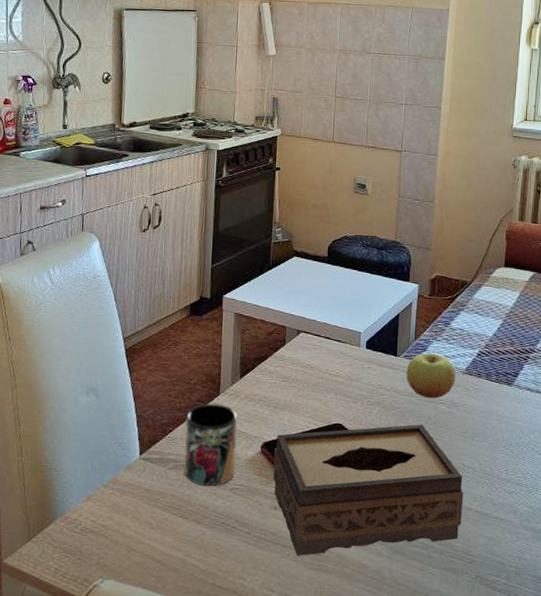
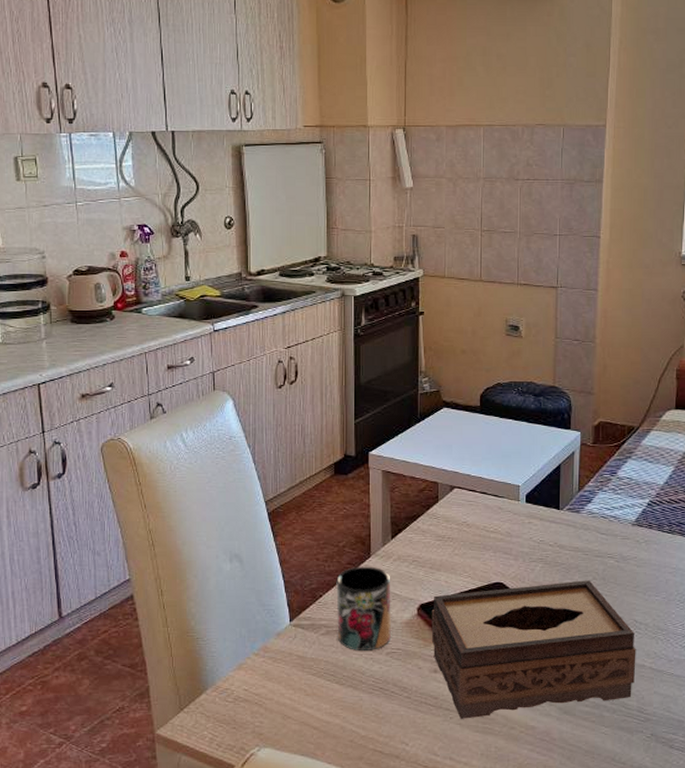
apple: present [406,353,456,399] -> none [570,505,624,553]

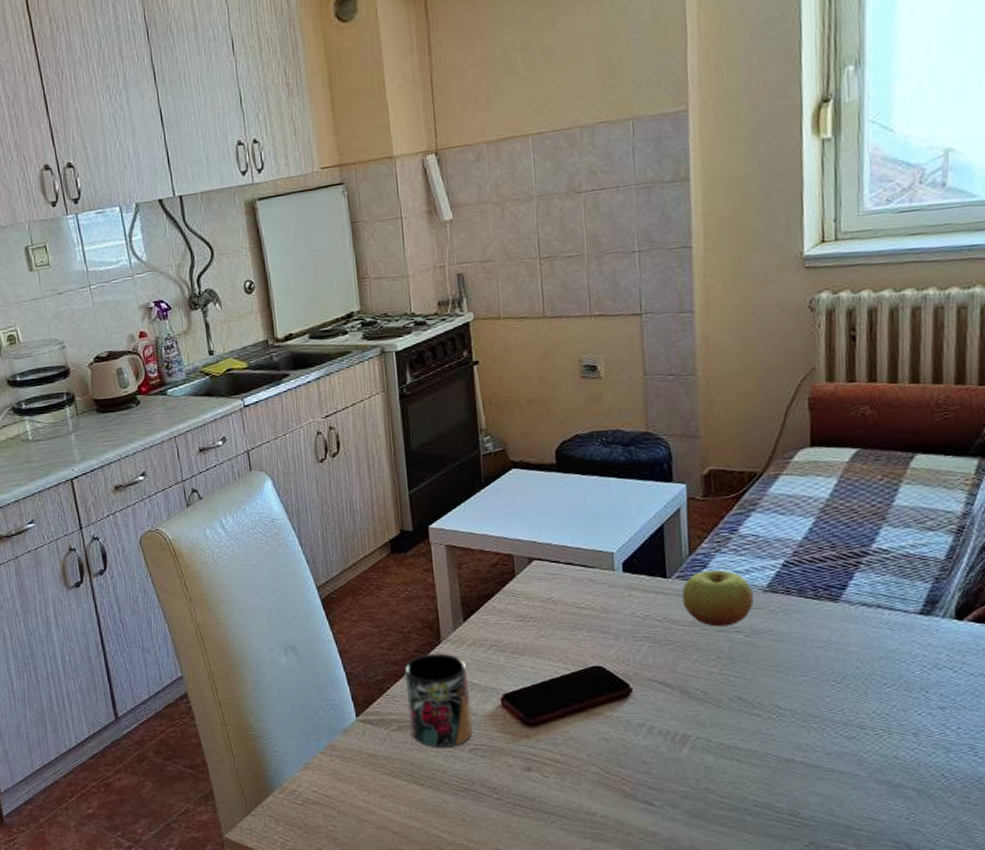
tissue box: present [431,580,636,719] -> none [518,660,783,823]
apple: none [570,505,624,553] -> present [682,570,754,627]

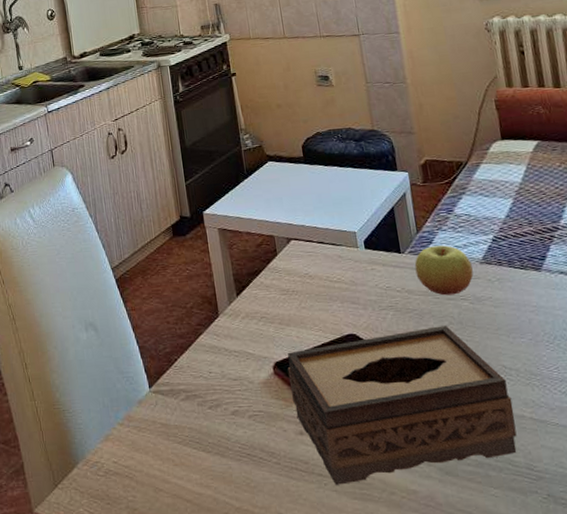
mug: present [404,653,473,747] -> none [188,326,251,415]
tissue box: none [518,660,783,823] -> present [287,325,517,485]

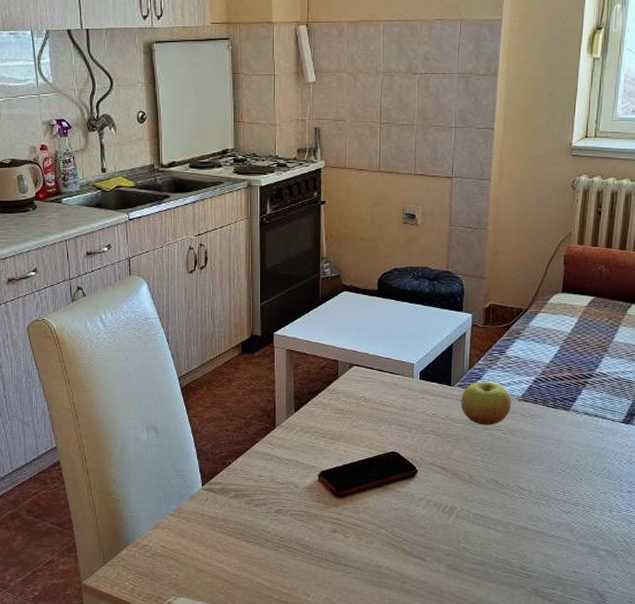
tissue box: present [287,325,517,485] -> none [331,450,520,574]

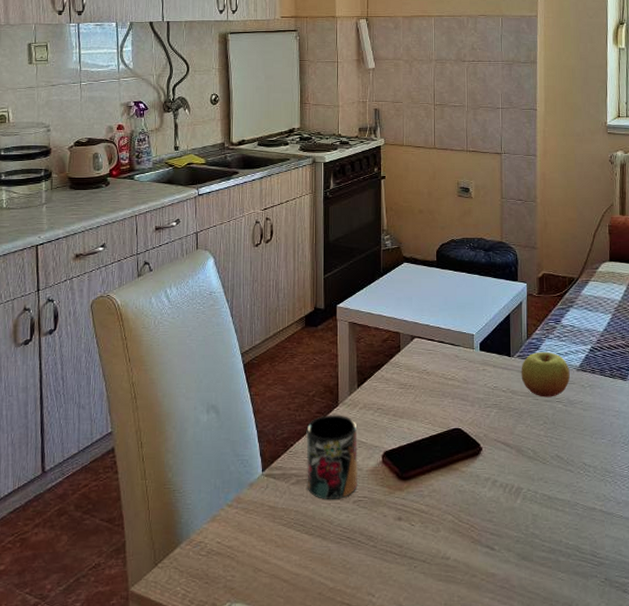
mug: none [244,436,295,512] -> present [306,415,359,499]

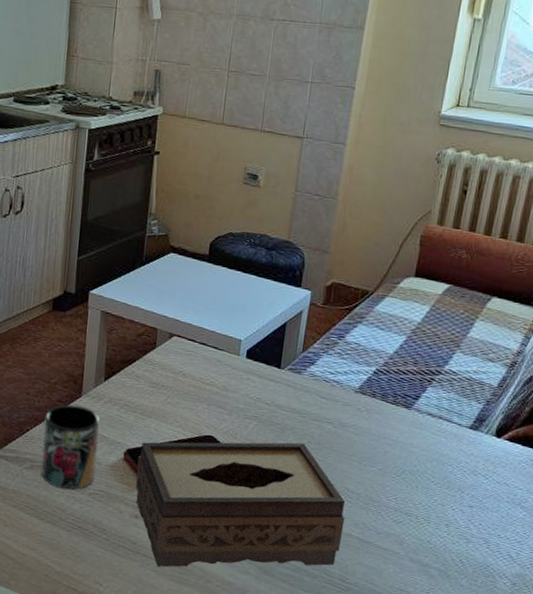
tissue box: none [395,425,587,568] -> present [135,442,345,568]
apple: present [521,352,570,397] -> none [289,367,347,417]

